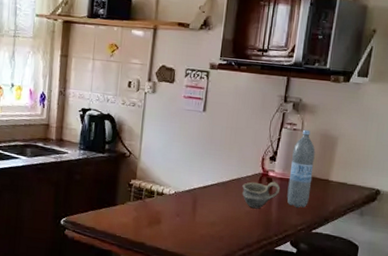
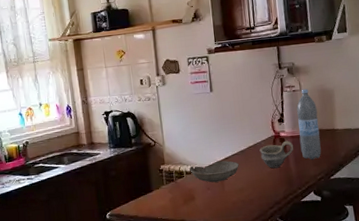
bowl: none [162,187,217,211] -> present [189,160,239,183]

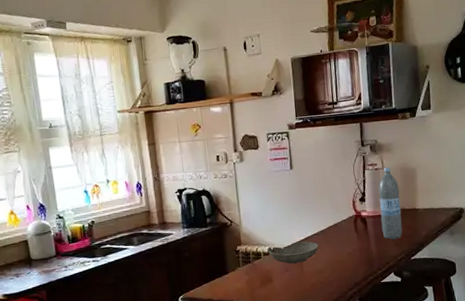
cup: present [259,140,294,169] -> none [340,220,375,249]

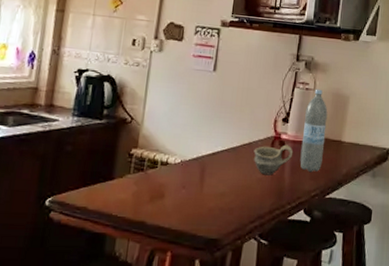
bowl: present [267,241,319,264] -> none [166,155,227,181]
cup: none [340,220,375,249] -> present [254,145,294,176]

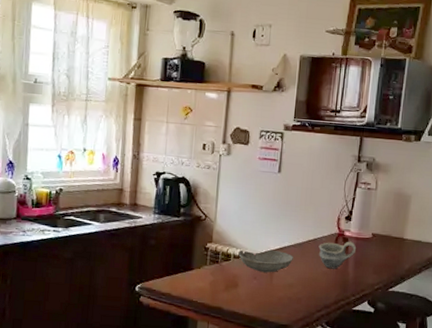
bowl: none [166,155,227,181] -> present [238,249,293,273]
water bottle: present [300,89,328,173] -> none [363,188,390,268]

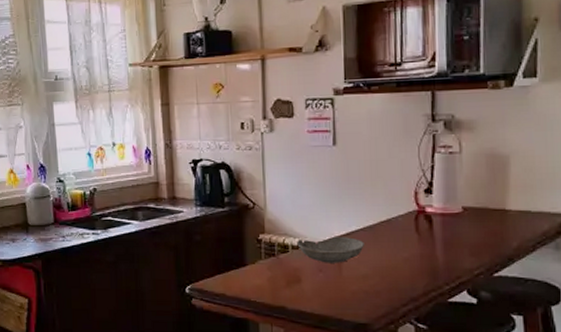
cup: present [318,241,357,269] -> none [394,219,444,254]

